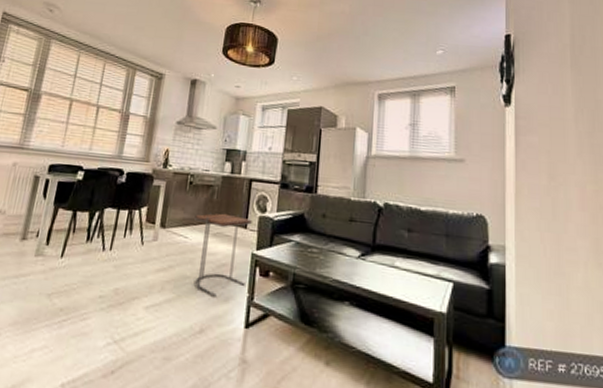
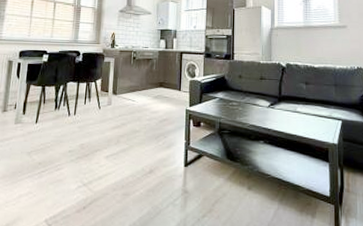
side table: present [194,212,252,297] -> none [139,80,184,145]

